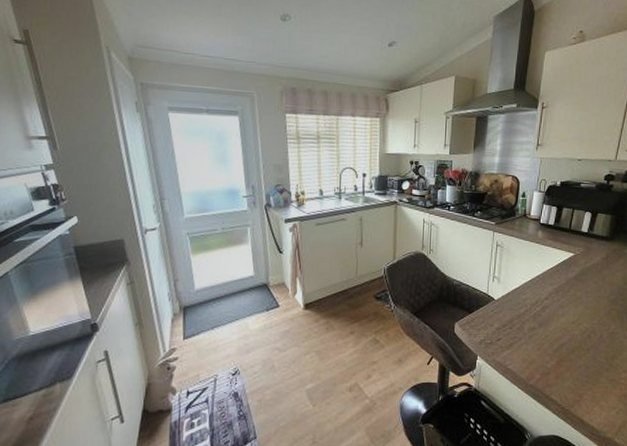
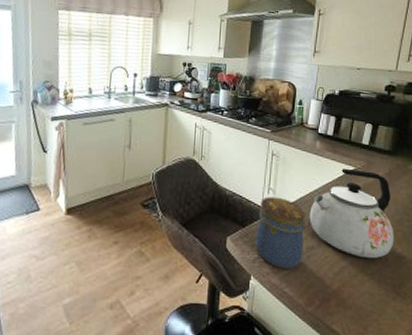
jar: none [481,284,528,348] -> present [255,196,305,269]
kettle: none [531,254,609,336] -> present [309,168,394,259]

